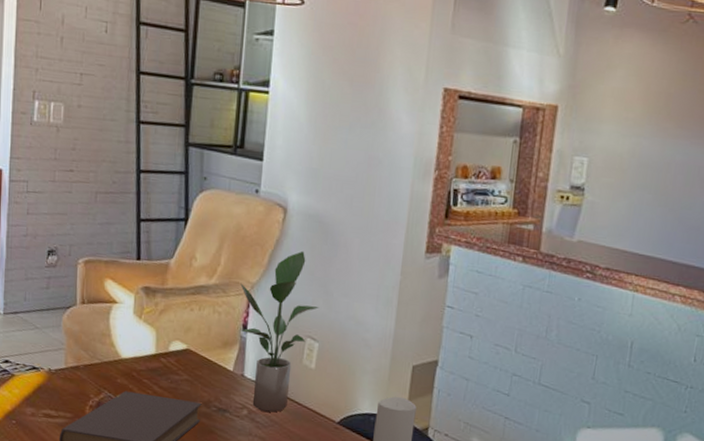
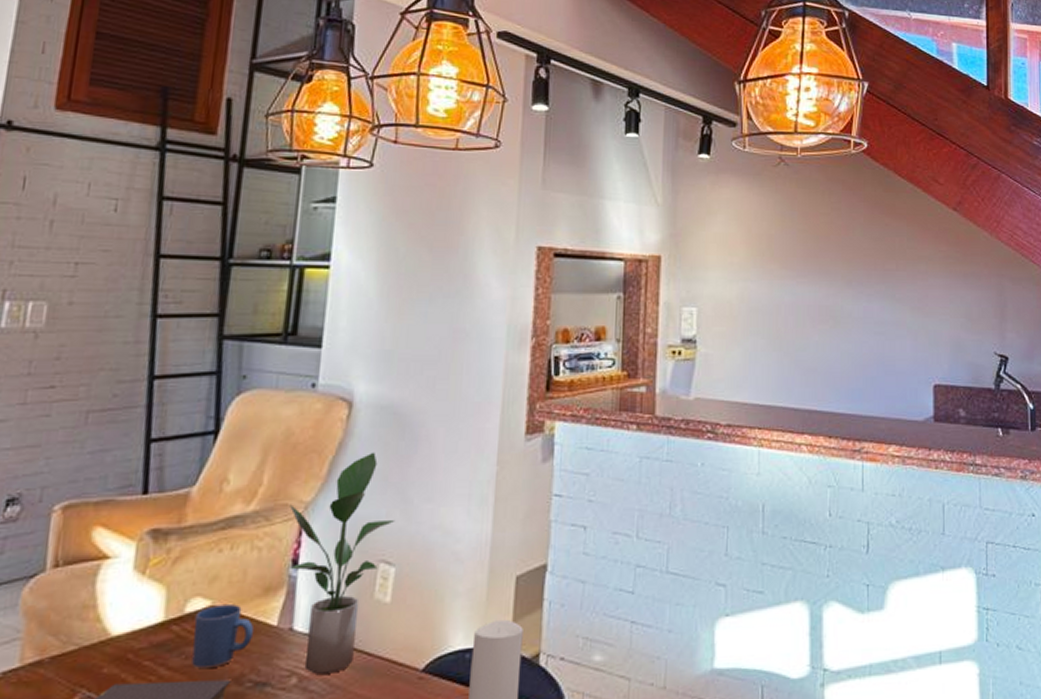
mug: none [175,348,217,393] -> present [192,604,255,670]

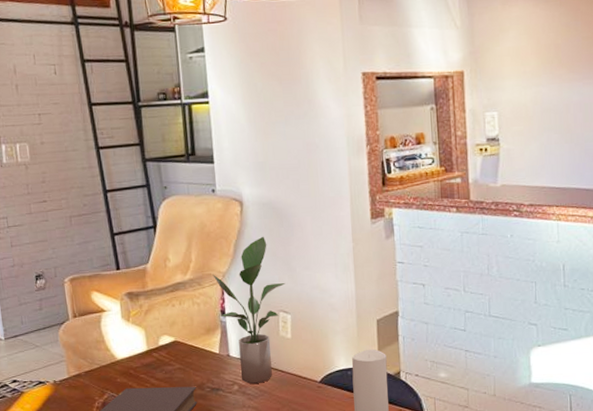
mug: present [192,604,255,670] -> none [166,340,205,380]

